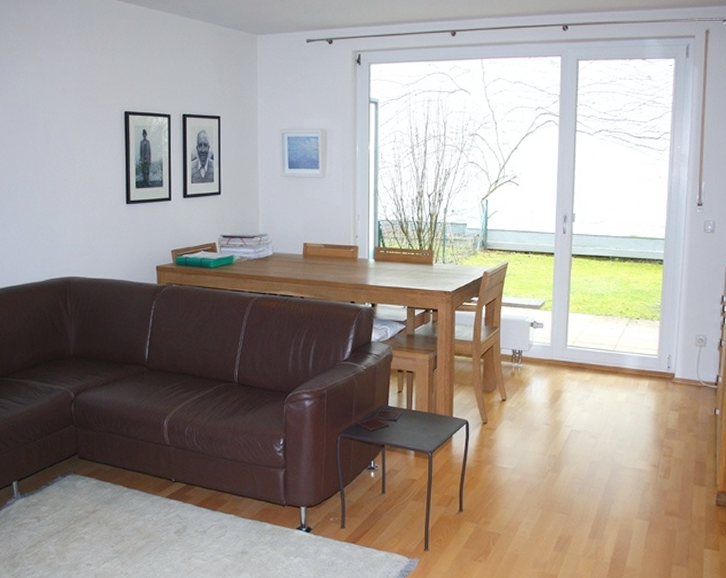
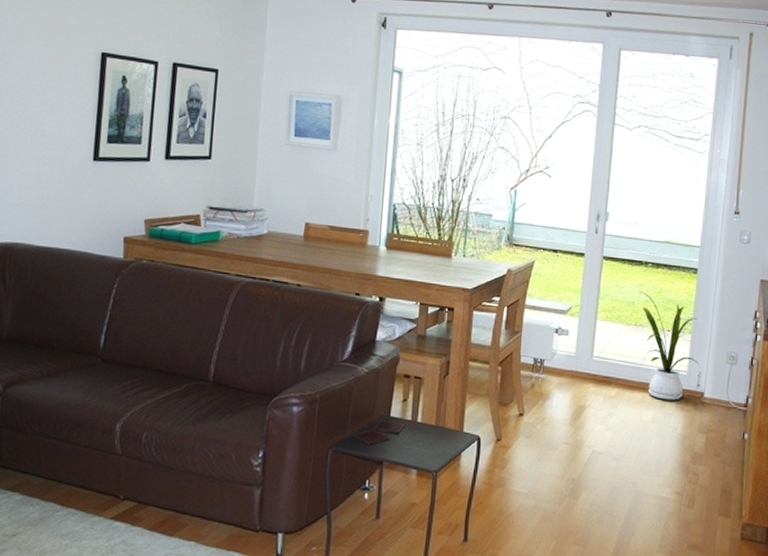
house plant: none [607,283,669,382] -> present [638,291,699,400]

